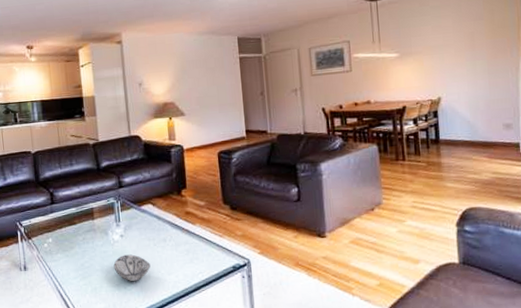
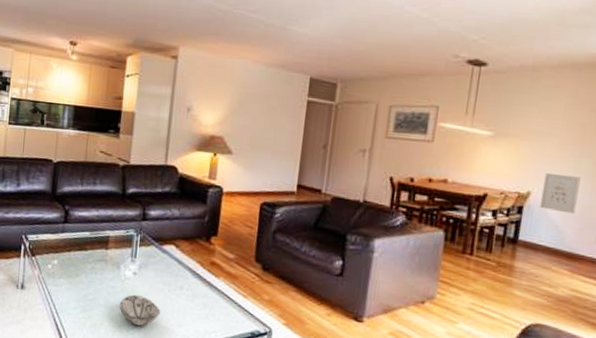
wall art: none [448,77,481,110] -> present [539,172,581,214]

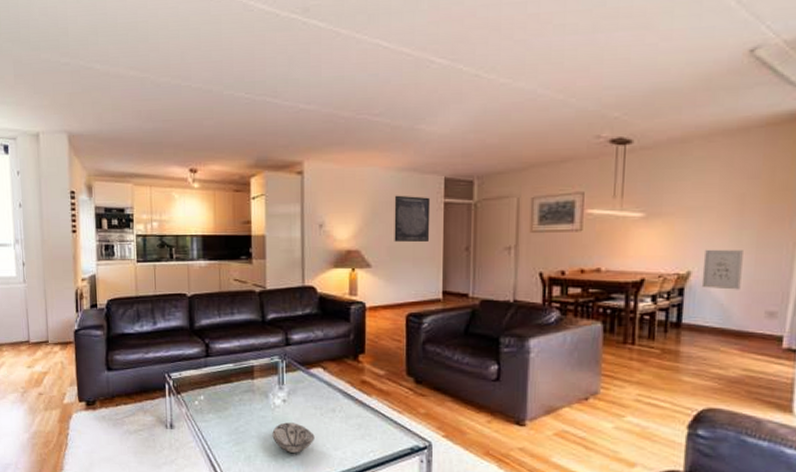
wall art: none [256,88,295,136] -> present [394,195,431,242]

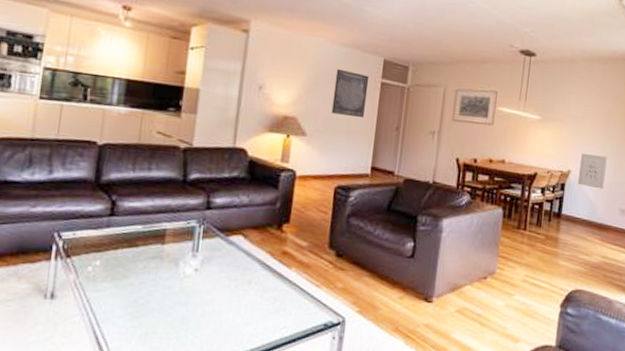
decorative bowl: present [272,422,315,453] -> none [176,294,225,329]

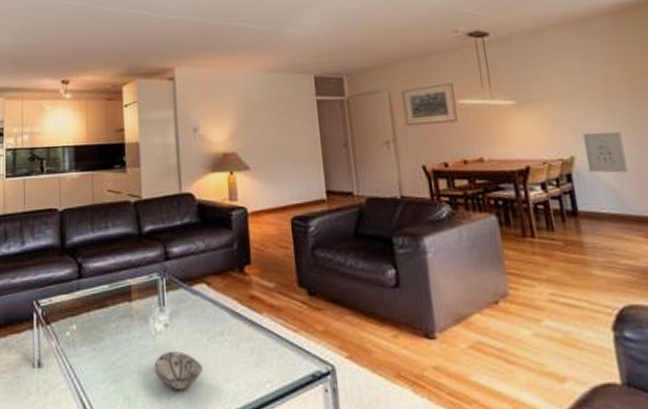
decorative bowl: none [176,294,225,329] -> present [154,351,203,389]
wall art: present [331,68,370,117] -> none [267,95,306,142]

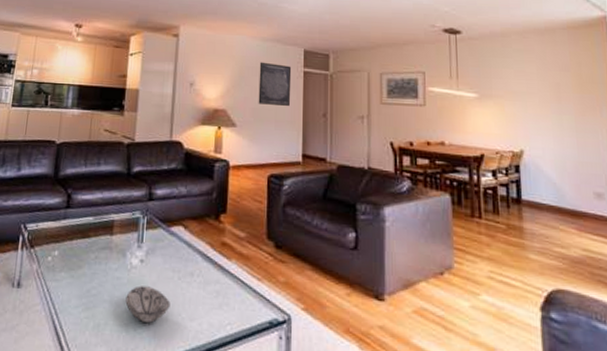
wall art: none [267,95,306,142] -> present [258,62,292,106]
wall art: present [582,132,628,173] -> none [532,130,568,170]

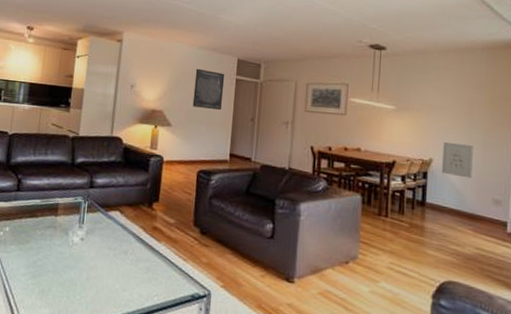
decorative bowl: present [125,285,170,323] -> none [67,260,106,291]
wall art: none [532,130,568,170] -> present [441,141,473,179]

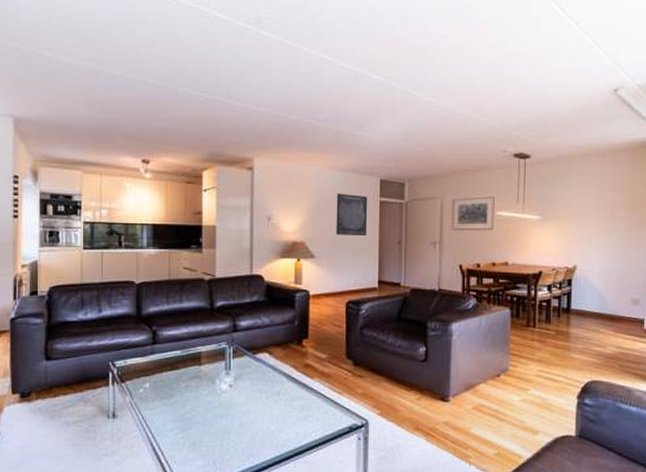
wall art: present [441,141,473,179] -> none [584,247,614,281]

